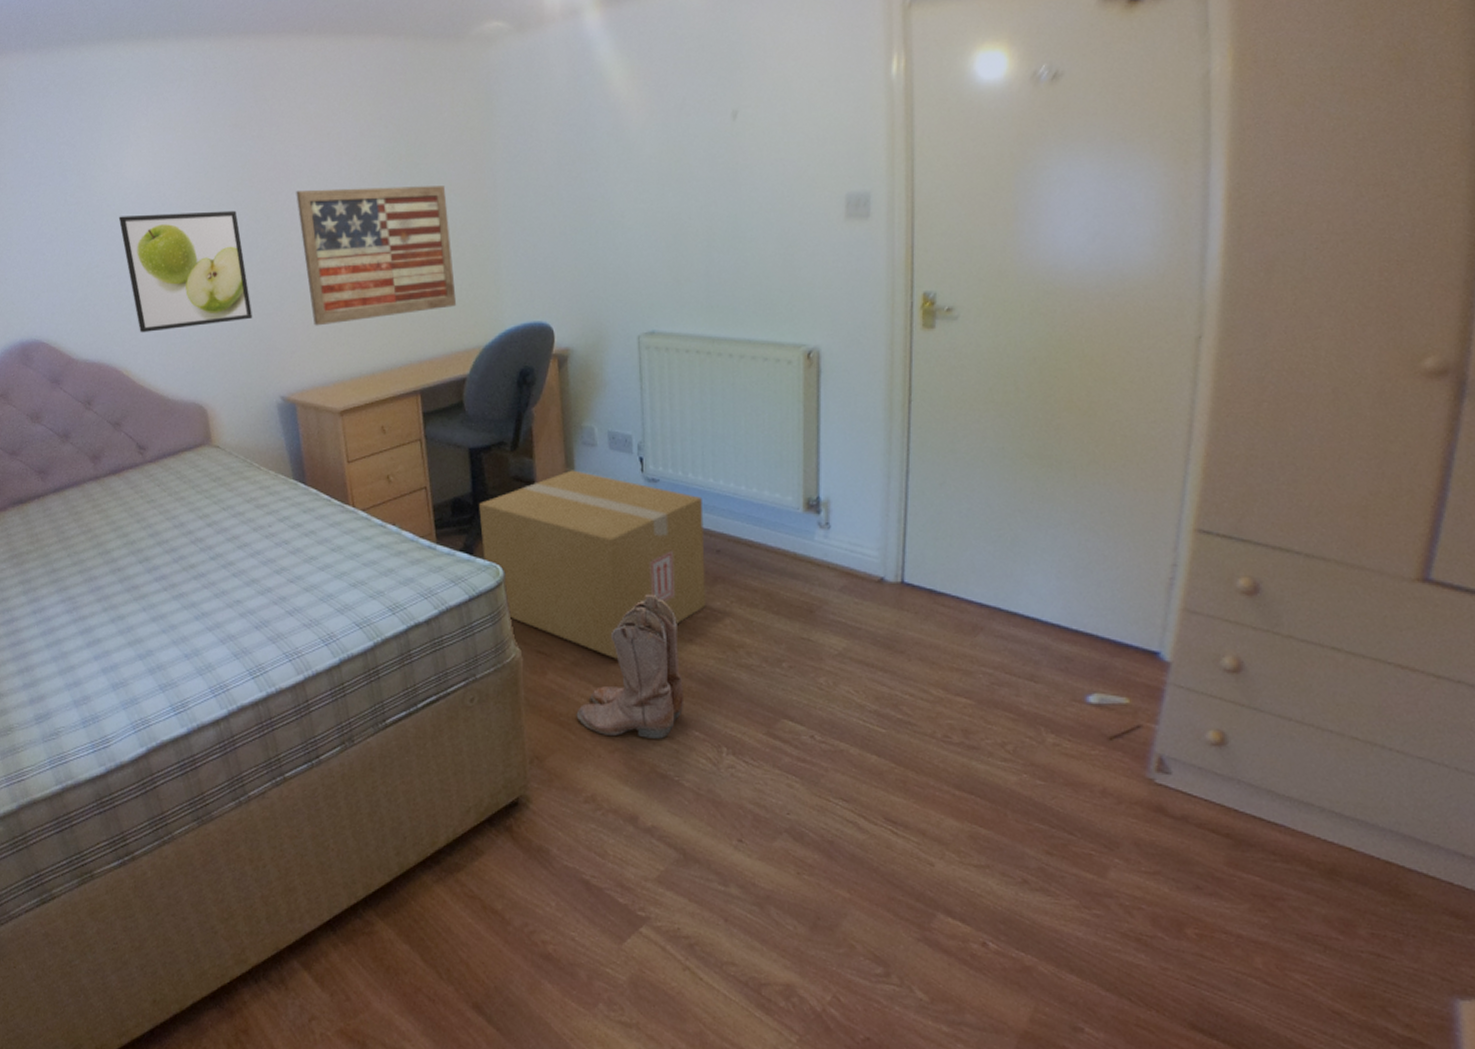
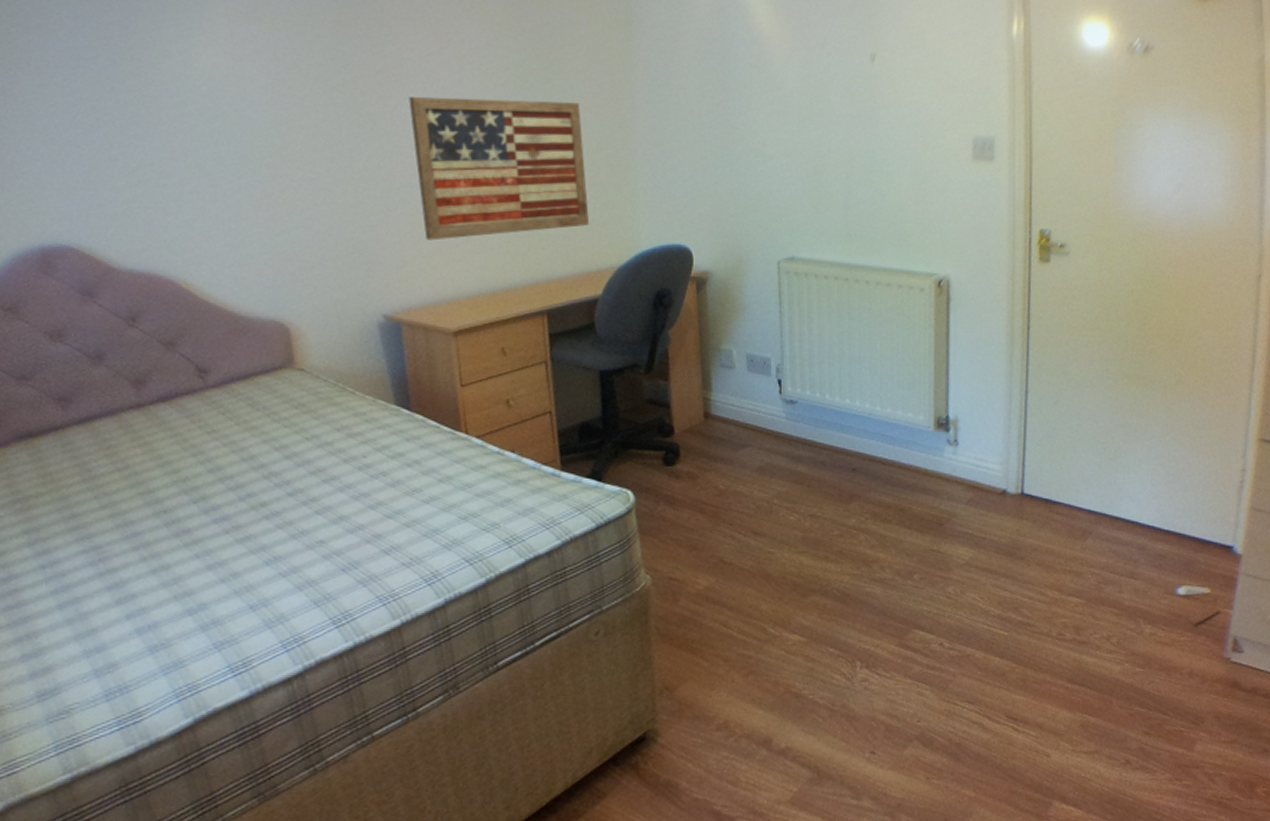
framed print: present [118,210,253,333] -> none [183,110,352,242]
cardboard box: present [479,470,706,659] -> none [609,392,842,581]
boots: present [576,593,685,739] -> none [709,514,820,659]

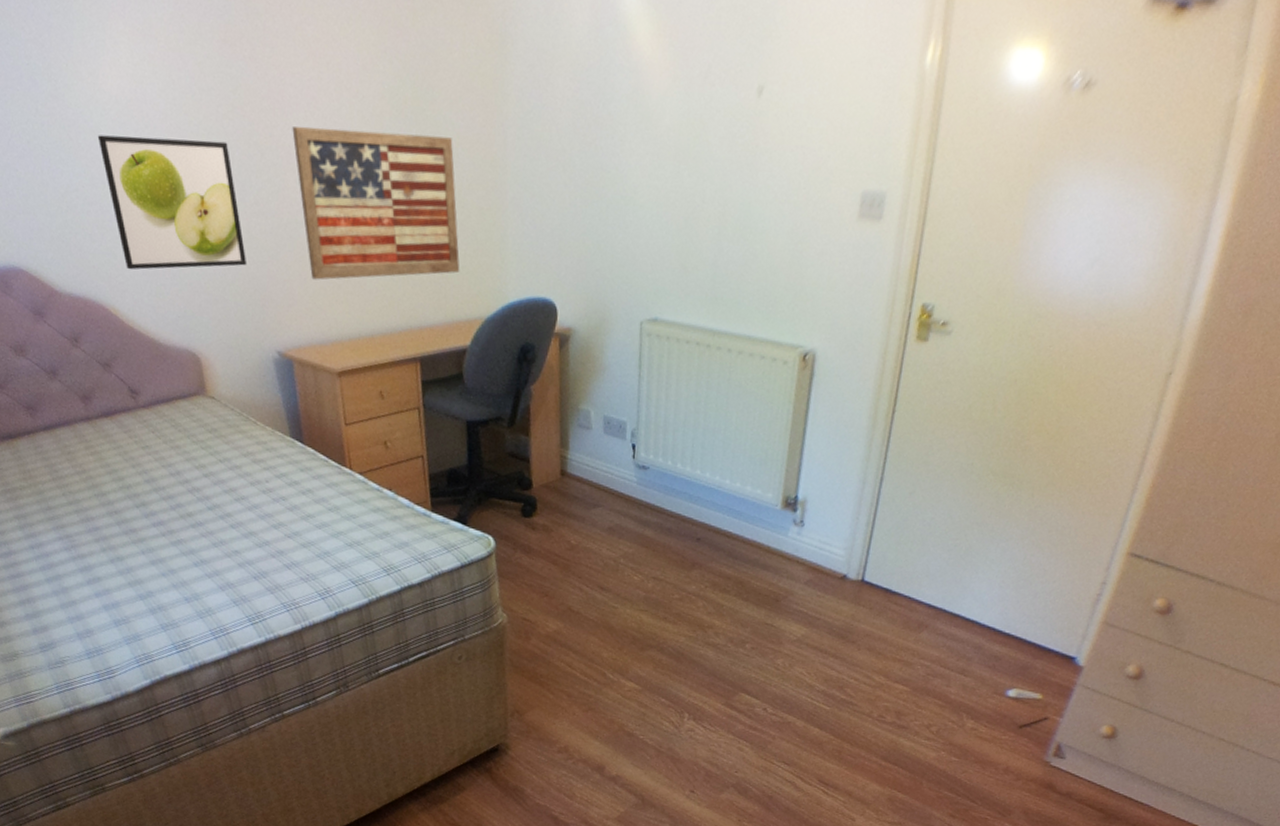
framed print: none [183,110,352,242] -> present [97,135,247,270]

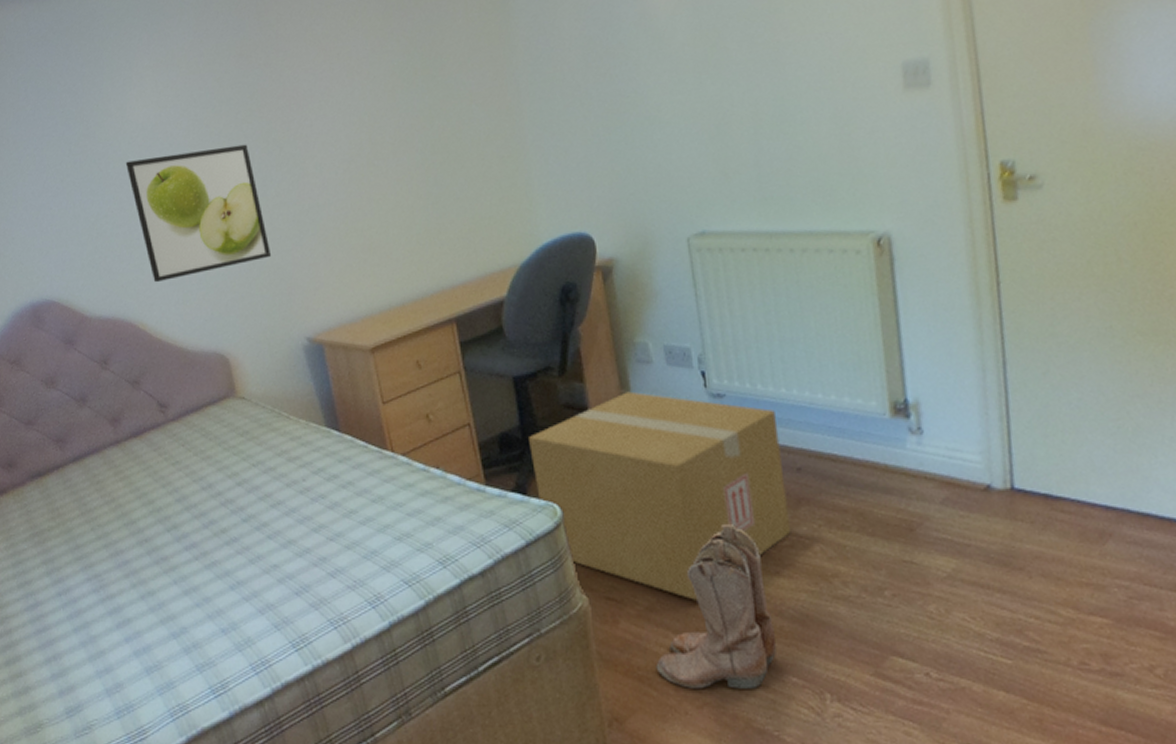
wall art: present [292,126,460,280] -> none [308,96,488,259]
cardboard box: none [474,451,688,631] -> present [529,391,792,600]
boots: none [555,573,655,703] -> present [656,523,777,689]

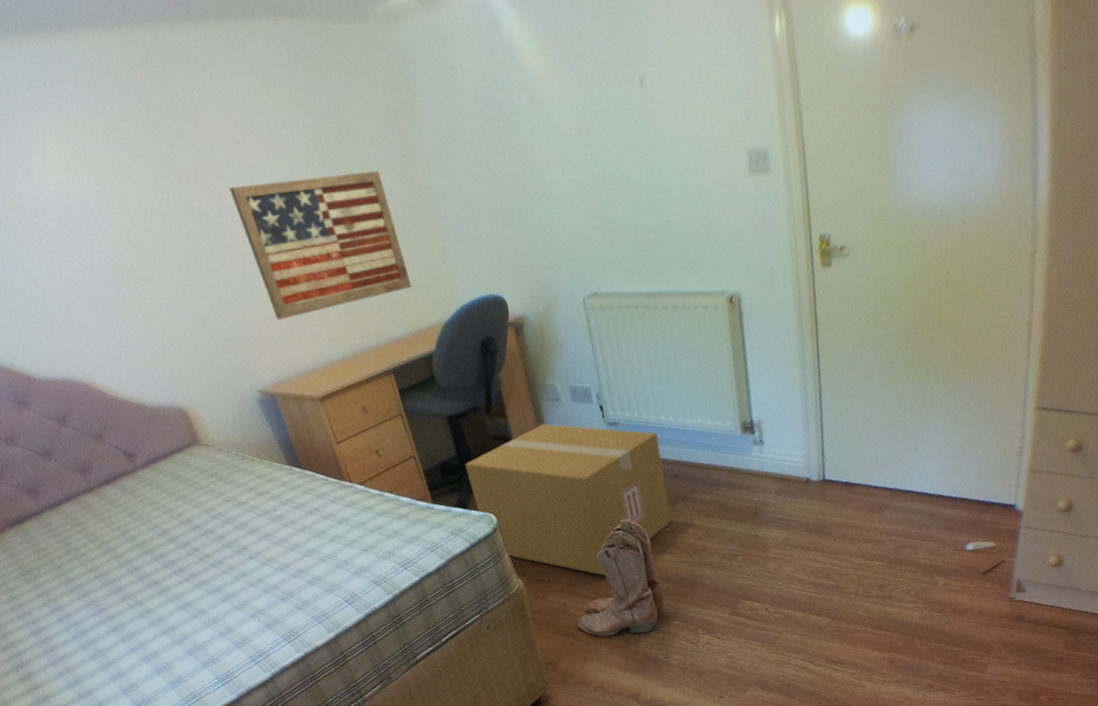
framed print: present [125,144,272,283] -> none [45,213,214,346]
wall art: none [308,96,488,259] -> present [229,171,412,320]

